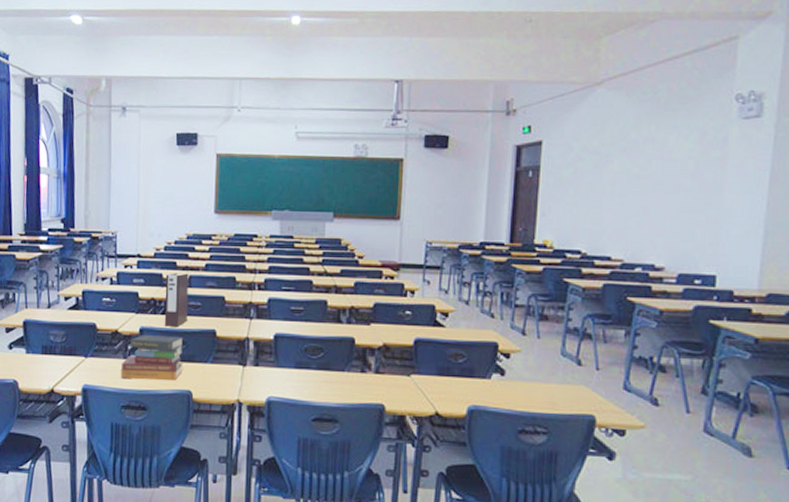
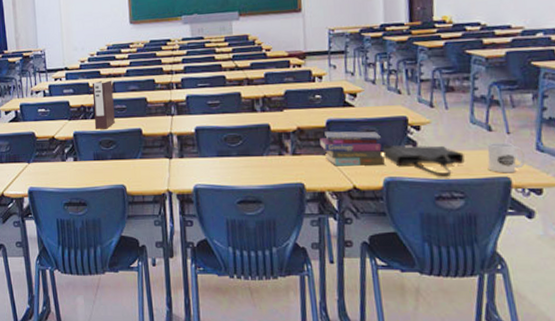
books: present [120,335,183,380] -> none [60,137,116,179]
books: none [405,351,470,392] -> present [320,131,385,166]
tote bag: none [469,370,551,410] -> present [382,144,465,177]
mug: none [573,378,613,412] -> present [487,142,526,174]

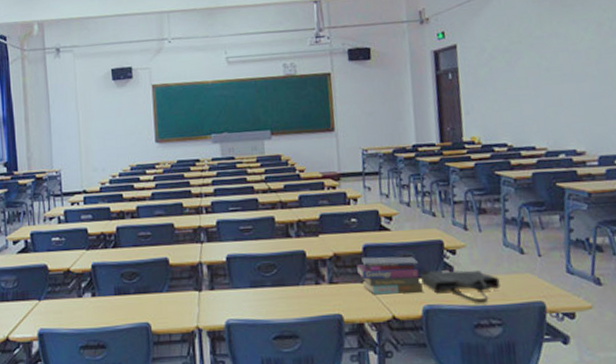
binder: present [92,80,115,130] -> none [113,204,139,260]
mug: present [487,142,526,174] -> none [520,265,558,298]

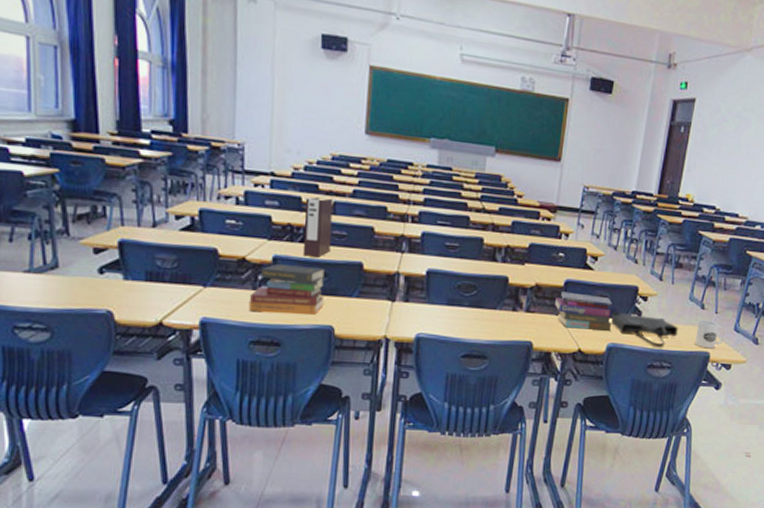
books: none [76,268,139,319] -> present [248,264,325,315]
binder: none [113,204,139,260] -> present [303,197,333,257]
mug: none [520,265,558,298] -> present [694,320,726,349]

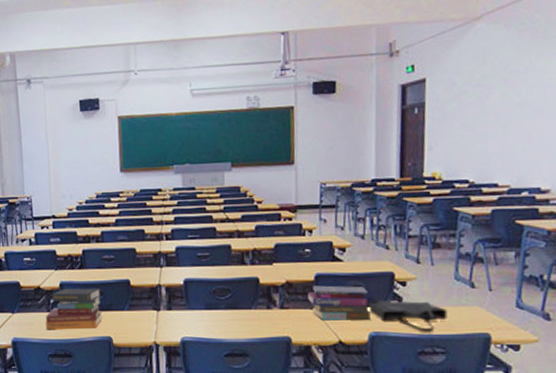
binder: present [303,197,333,257] -> none [79,229,103,280]
mug: present [694,320,726,349] -> none [469,299,506,330]

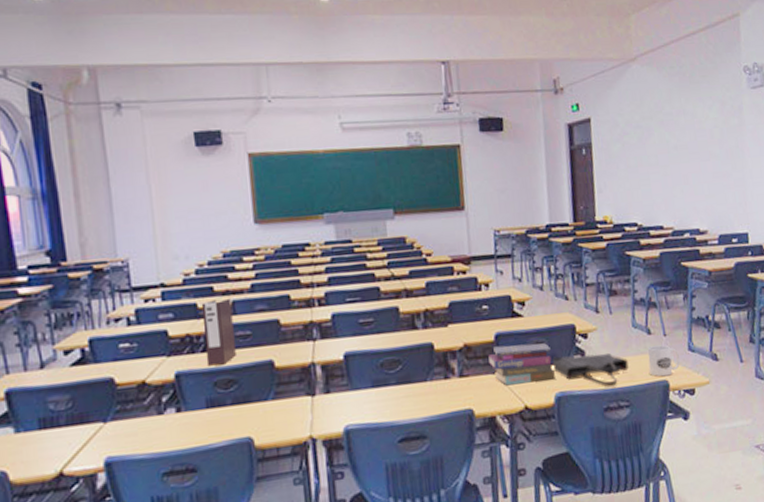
books: present [45,288,102,330] -> none [155,374,238,440]
binder: none [79,229,103,280] -> present [201,298,236,366]
mug: none [469,299,506,330] -> present [647,345,680,377]

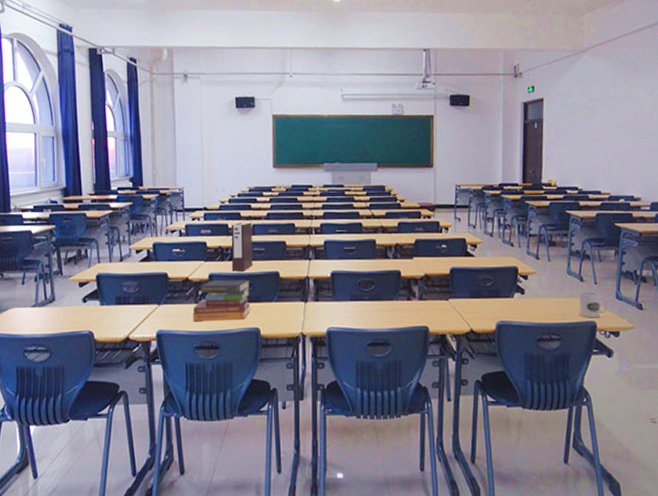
books: none [155,374,238,440] -> present [192,279,251,322]
books: present [488,343,555,386] -> none [444,278,498,311]
tote bag: present [552,353,629,387] -> none [496,292,562,321]

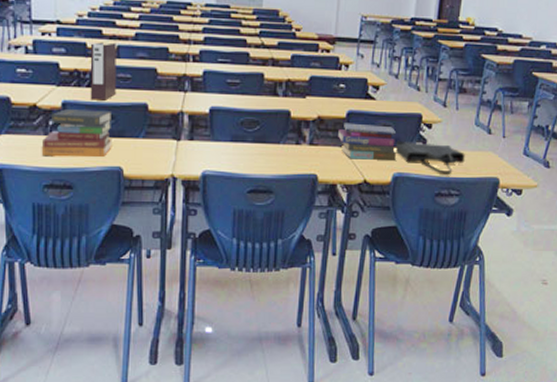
books: none [444,278,498,311] -> present [338,123,397,160]
tote bag: none [496,292,562,321] -> present [395,140,465,175]
mug: present [579,291,608,318] -> none [482,145,515,174]

